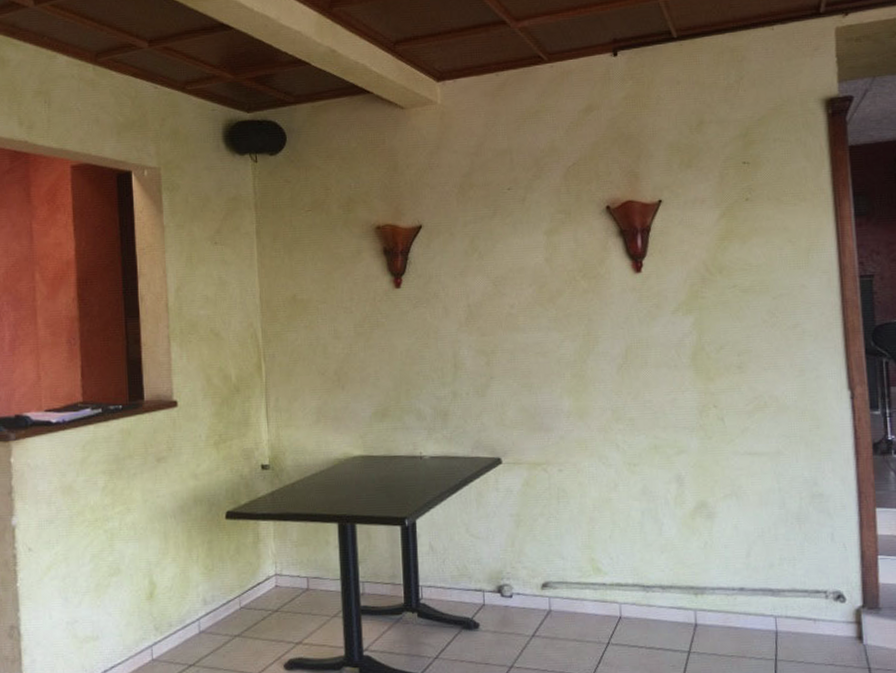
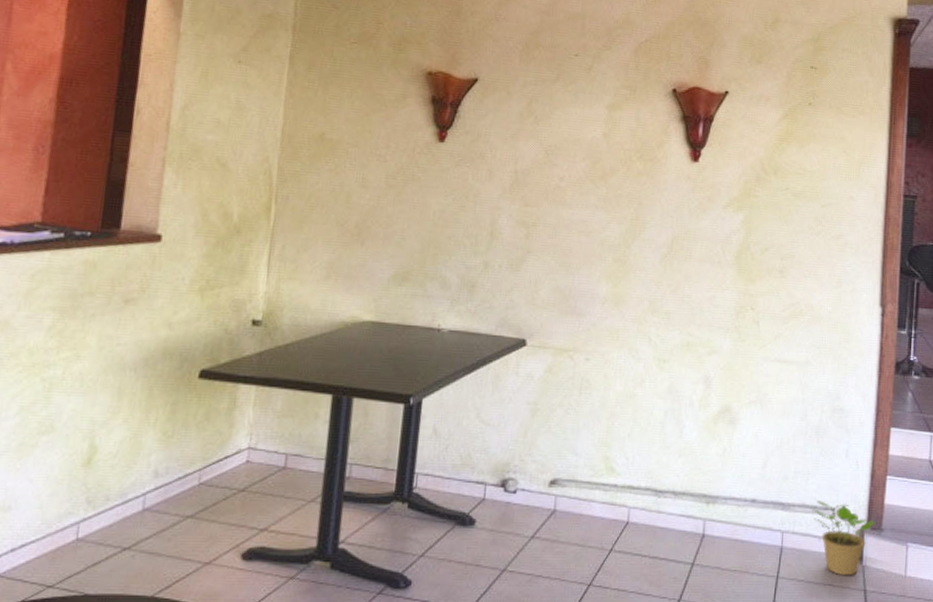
potted plant: none [801,584,871,656] -> present [810,501,875,576]

